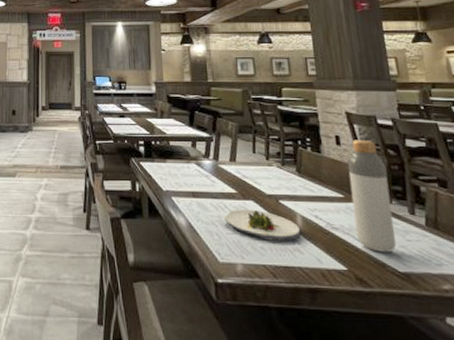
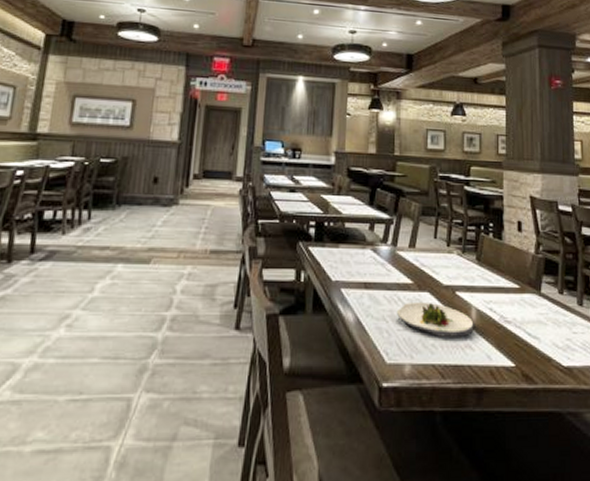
bottle: present [347,139,397,252] -> none [526,226,564,346]

